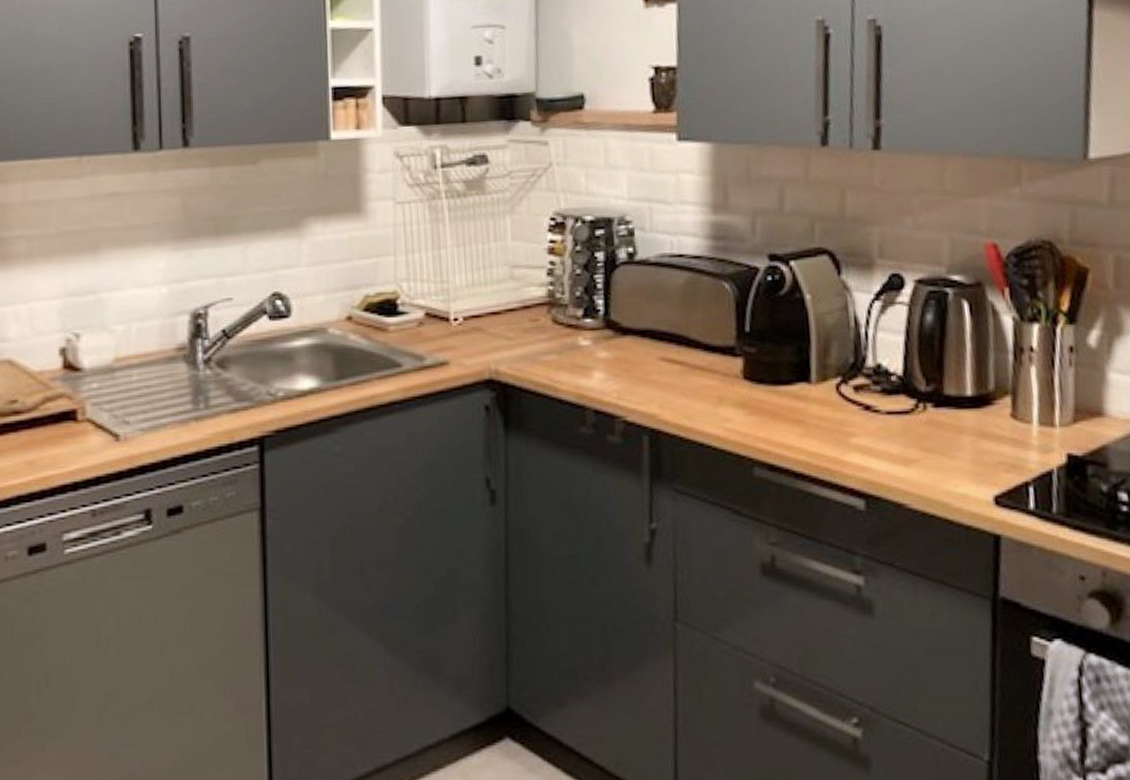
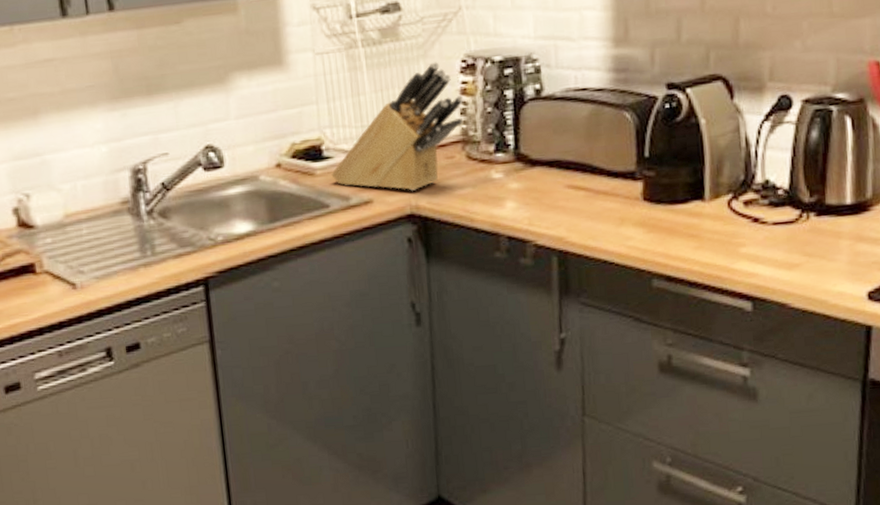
knife block: none [405,218,552,354] -> present [331,62,464,191]

